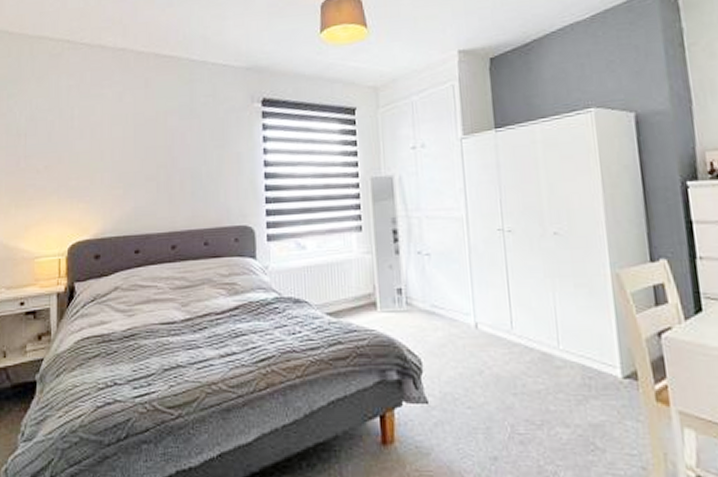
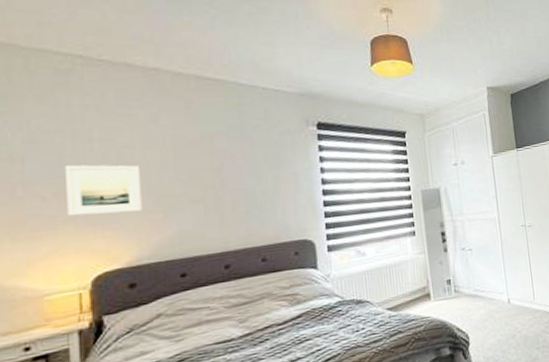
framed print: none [53,140,108,188] -> present [66,164,143,217]

